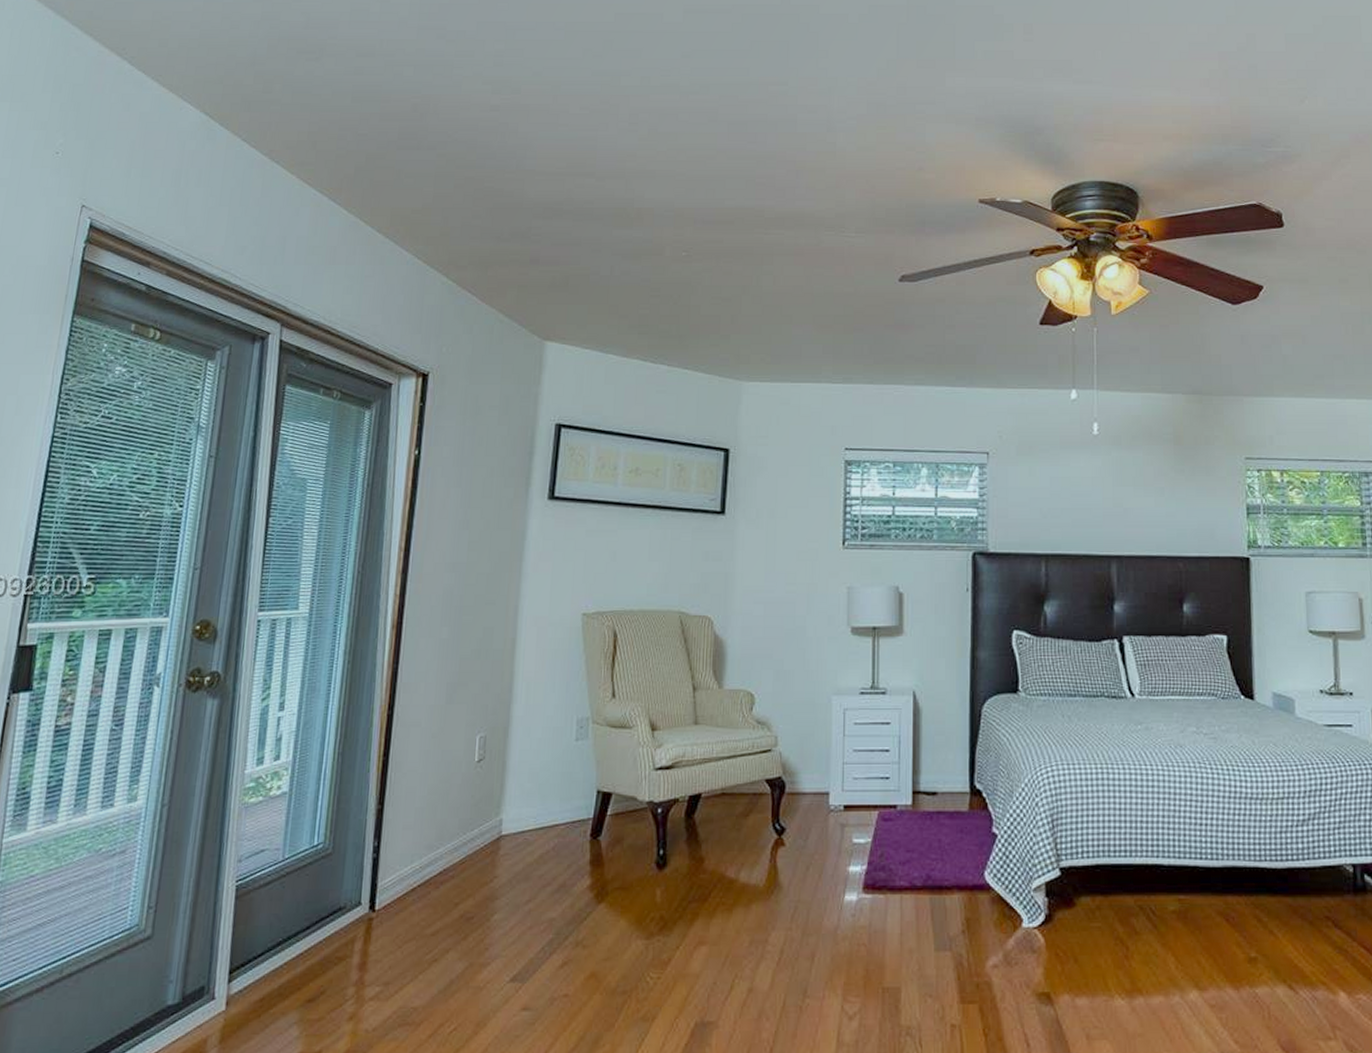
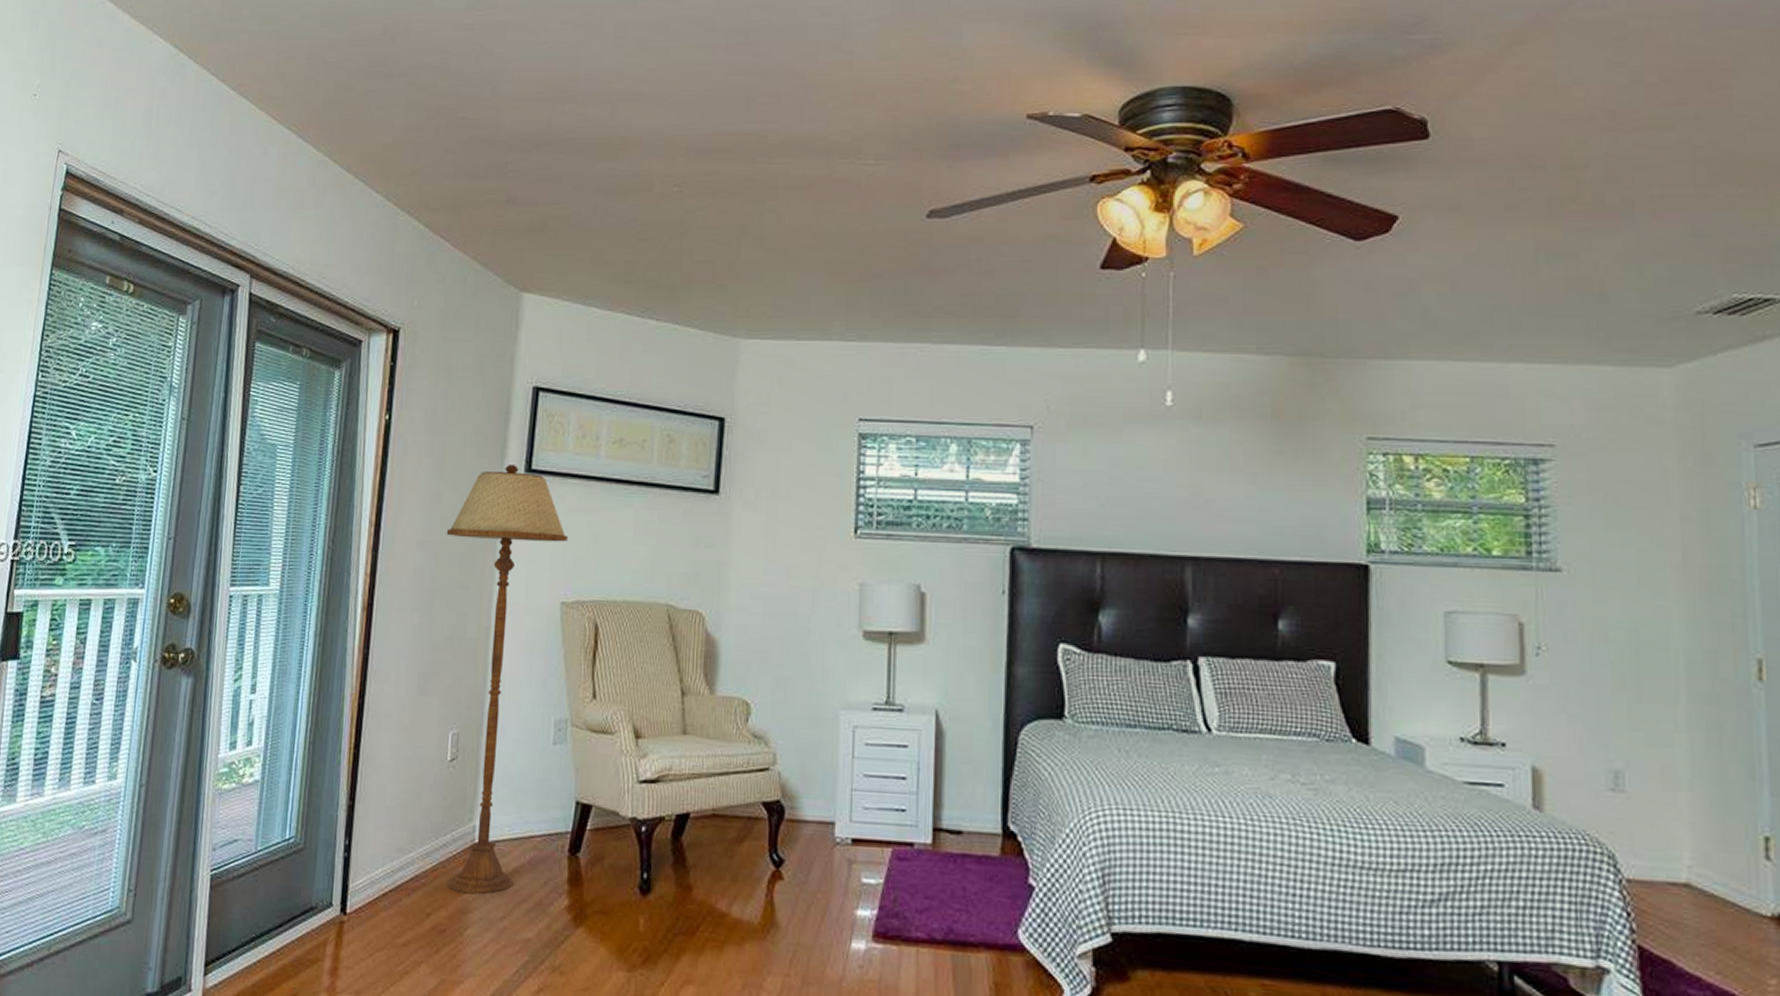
floor lamp: none [473,493,588,882] -> present [446,465,568,894]

